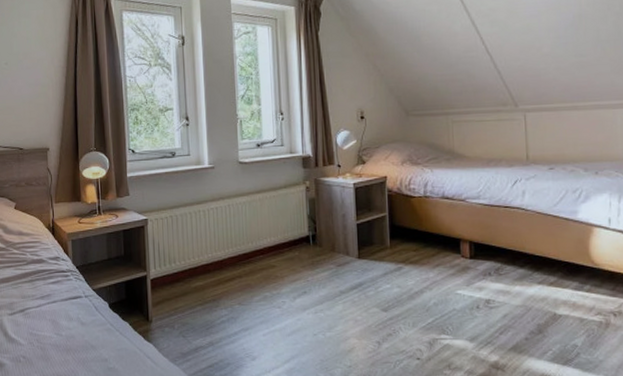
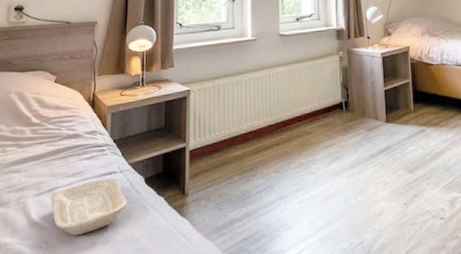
tray: none [24,302,94,353] -> present [51,178,127,236]

